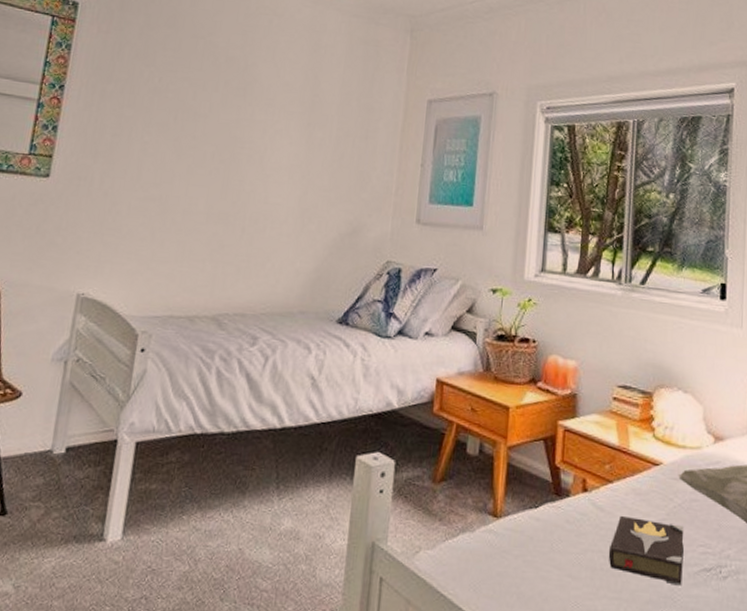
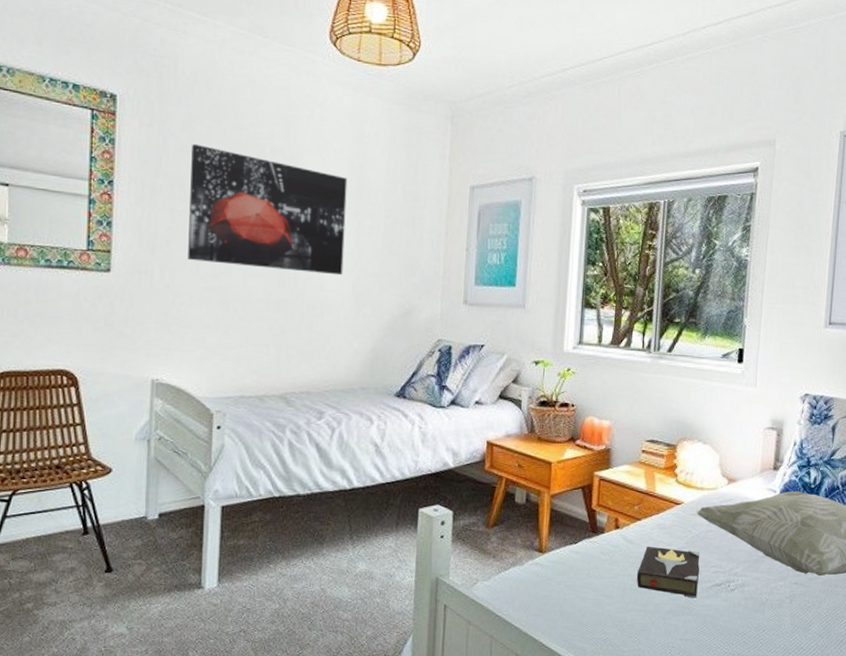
wall art: none [130,51,301,189] -> present [188,143,348,276]

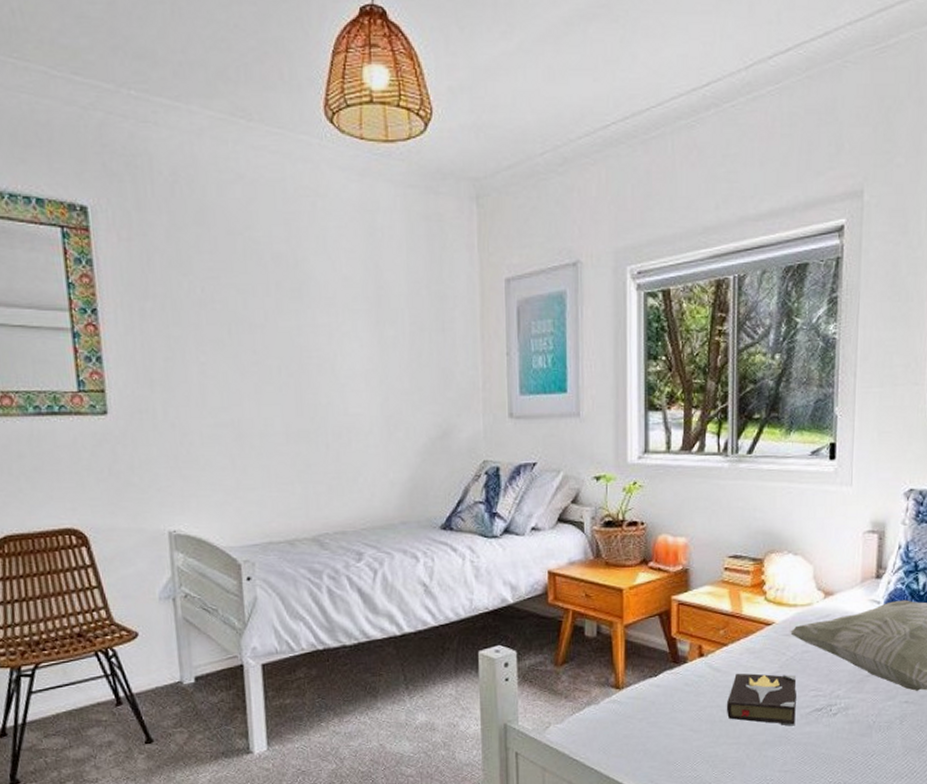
wall art: present [188,143,348,276] -> none [180,256,368,397]

